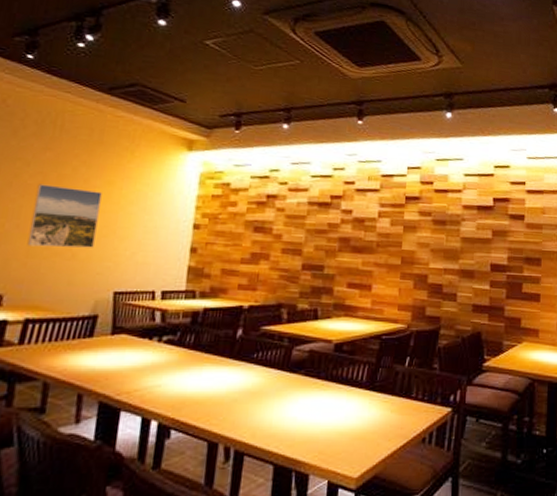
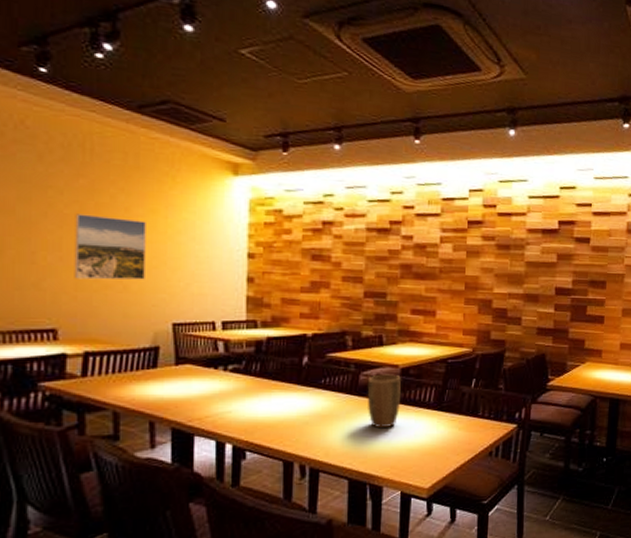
plant pot: none [298,349,334,407] -> present [367,374,401,427]

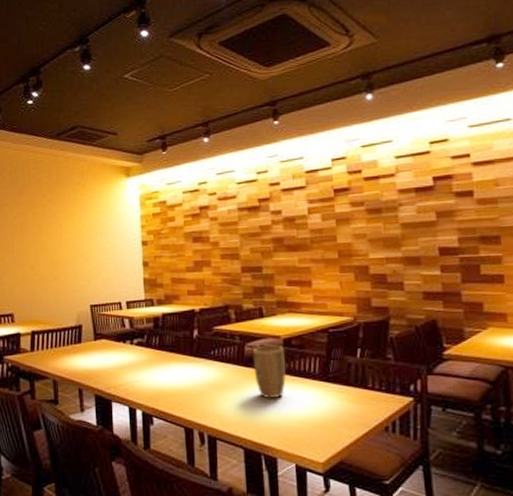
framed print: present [74,214,146,280] -> none [21,222,69,274]

